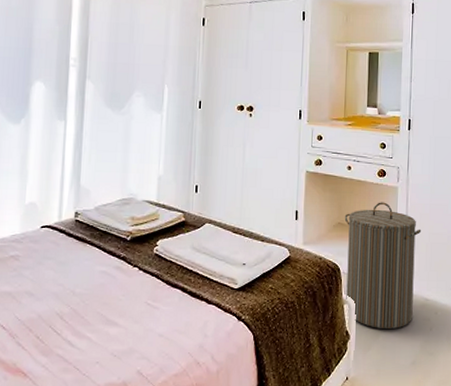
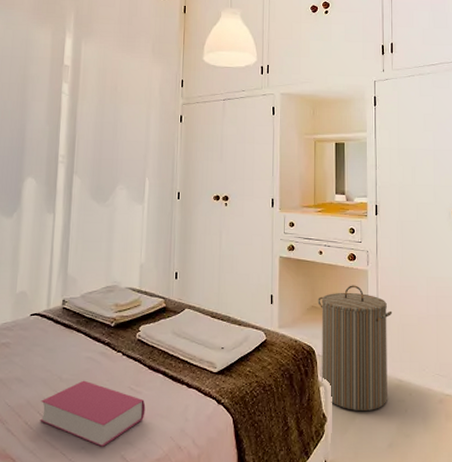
book: none [52,295,163,362] -> present [40,380,146,447]

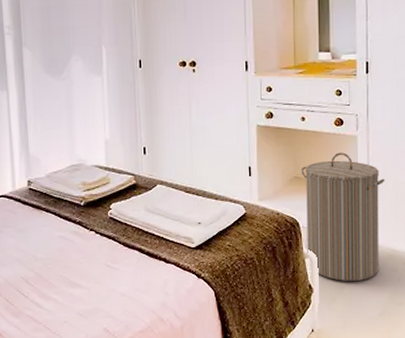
book: present [40,380,146,447] -> none [19,259,124,321]

